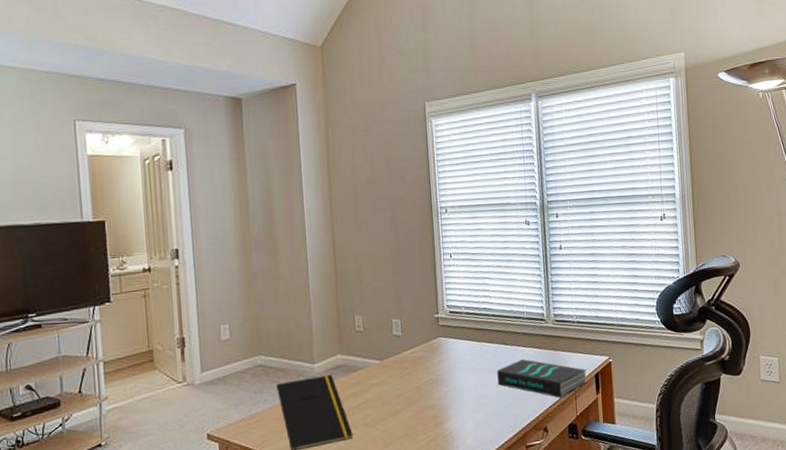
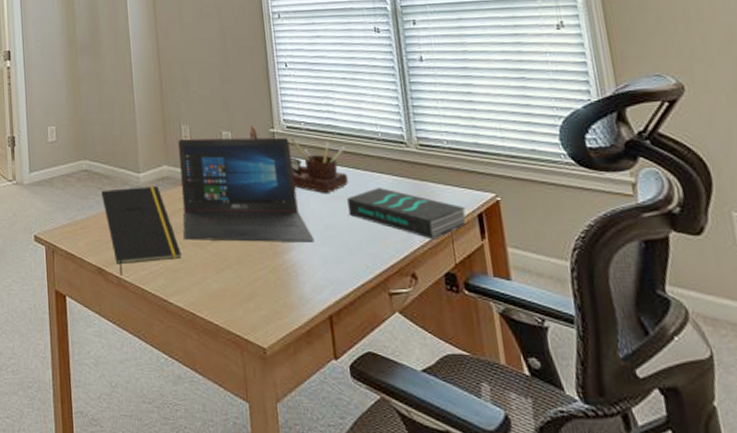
laptop: none [352,321,469,422] -> present [178,137,315,242]
desk organizer: none [417,312,499,369] -> present [250,125,348,194]

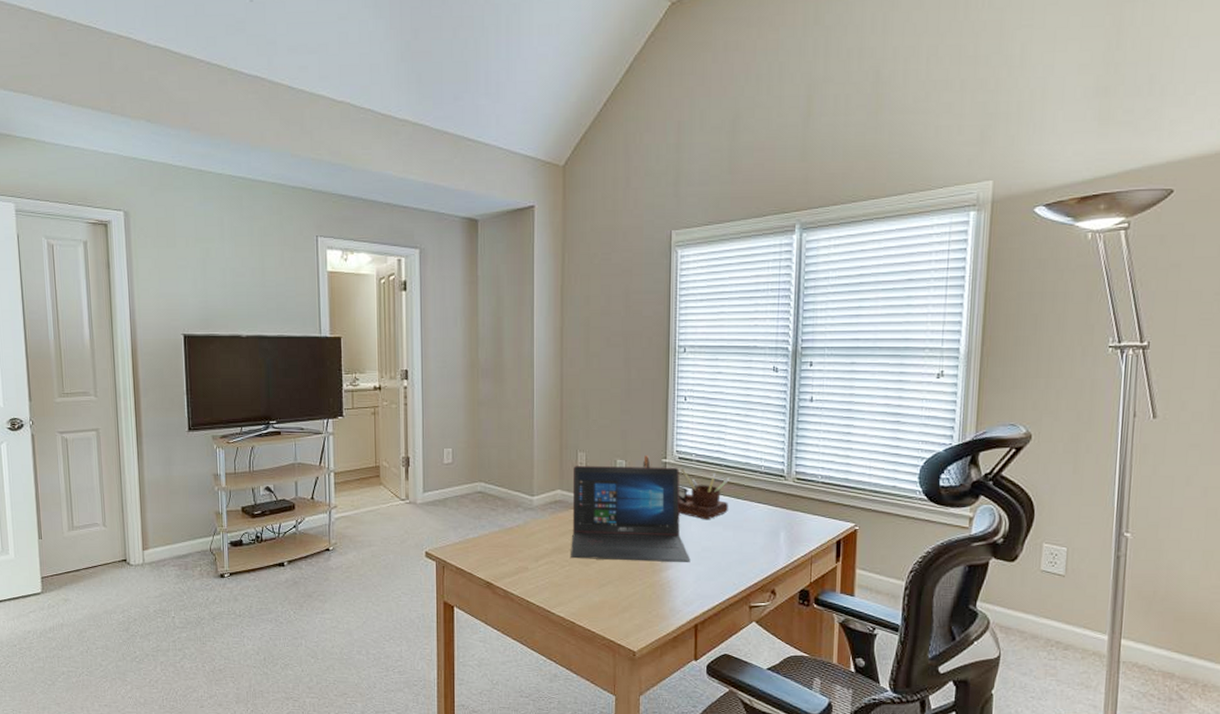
notepad: present [101,185,182,275] -> none [494,508,567,589]
book: present [347,188,467,240] -> none [725,516,828,562]

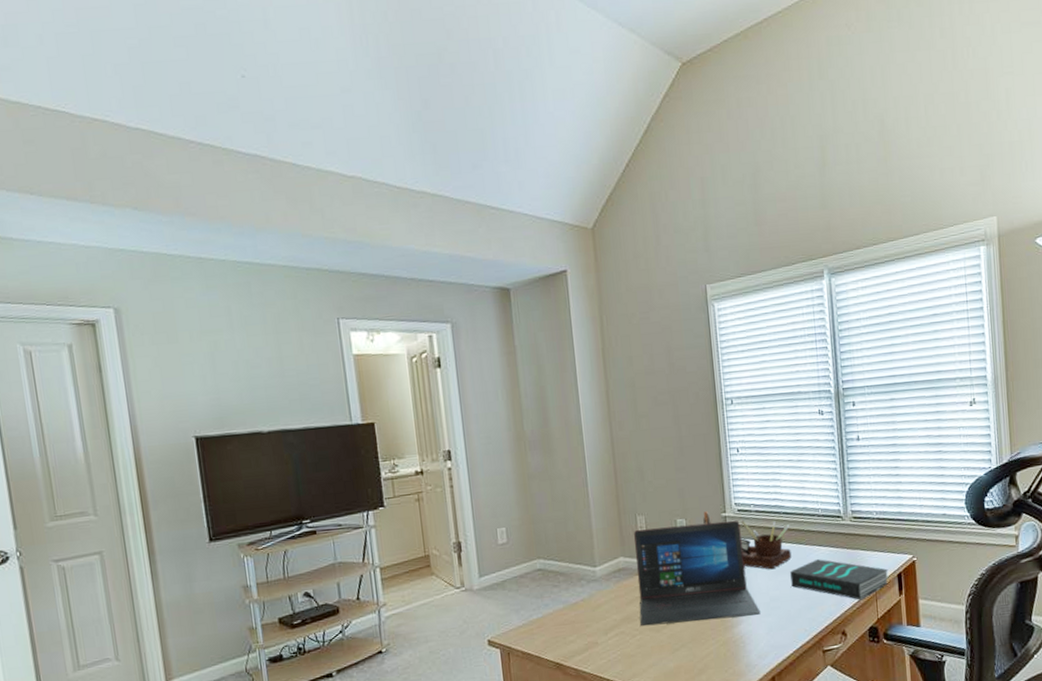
book: none [725,516,828,562] -> present [790,559,889,600]

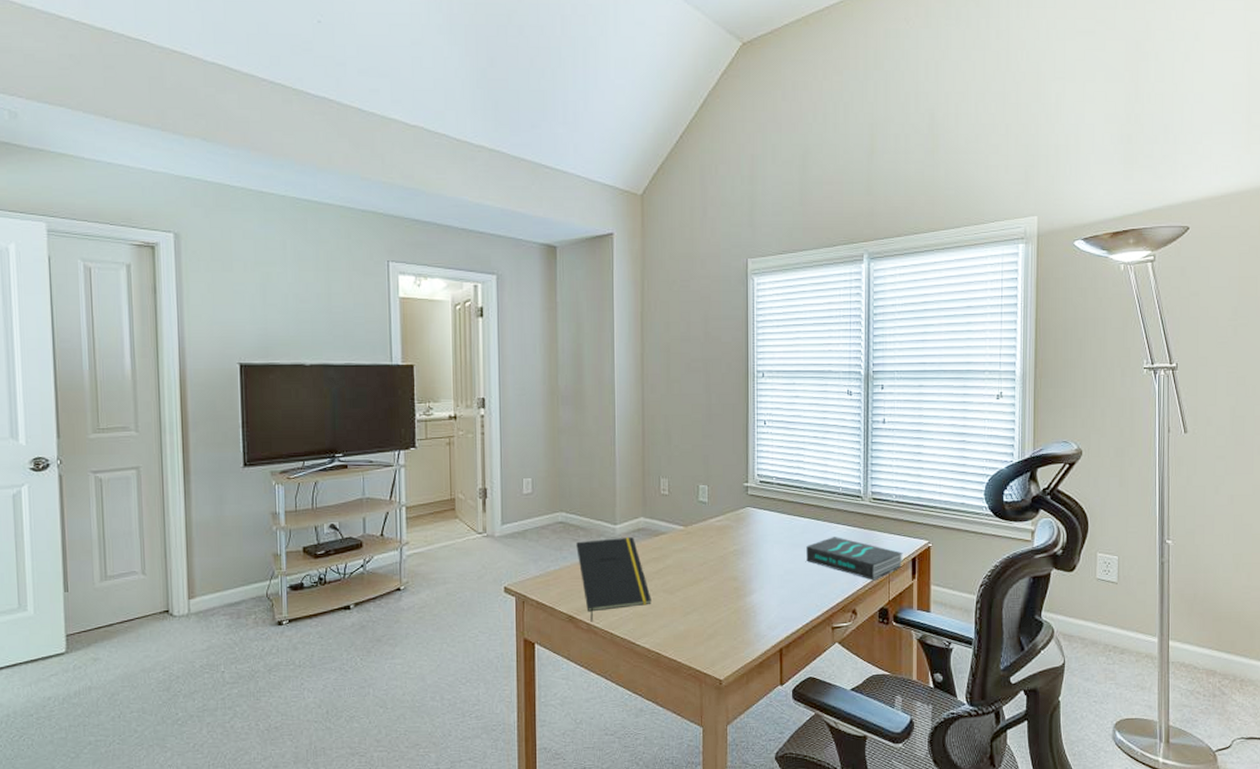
notepad: none [557,577,639,668] -> present [576,536,651,622]
laptop: present [634,520,761,627] -> none [655,491,774,587]
desk organizer: present [703,511,792,570] -> none [725,480,810,543]

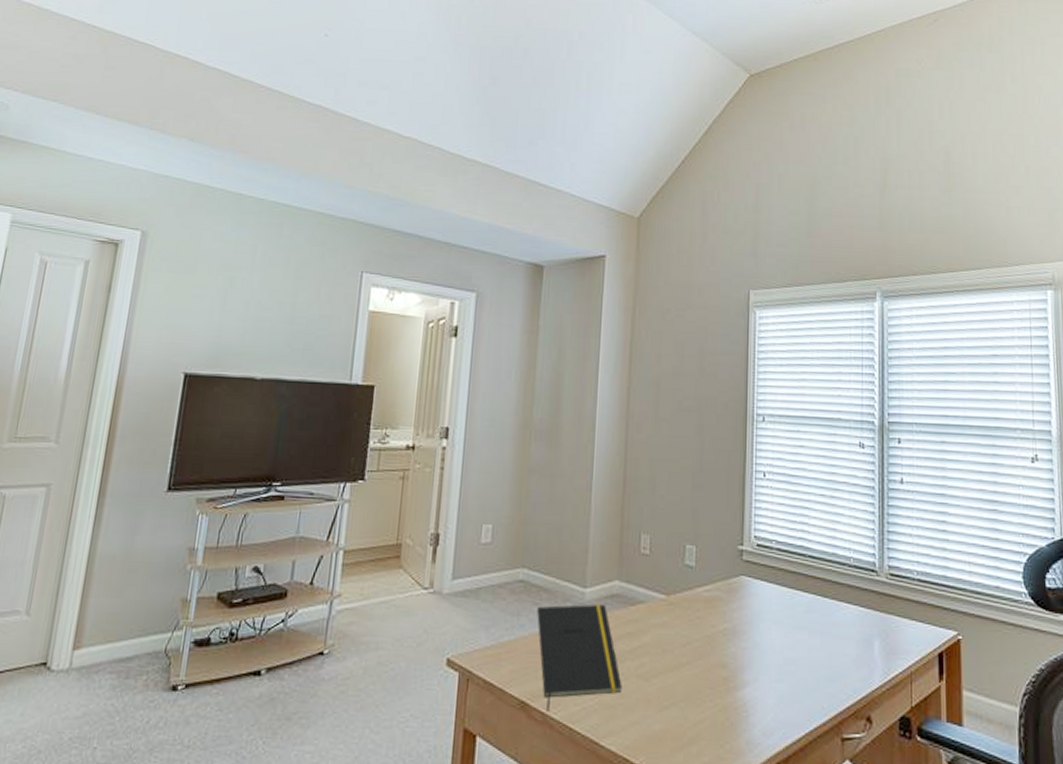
book: present [806,537,903,581] -> none [811,619,928,680]

